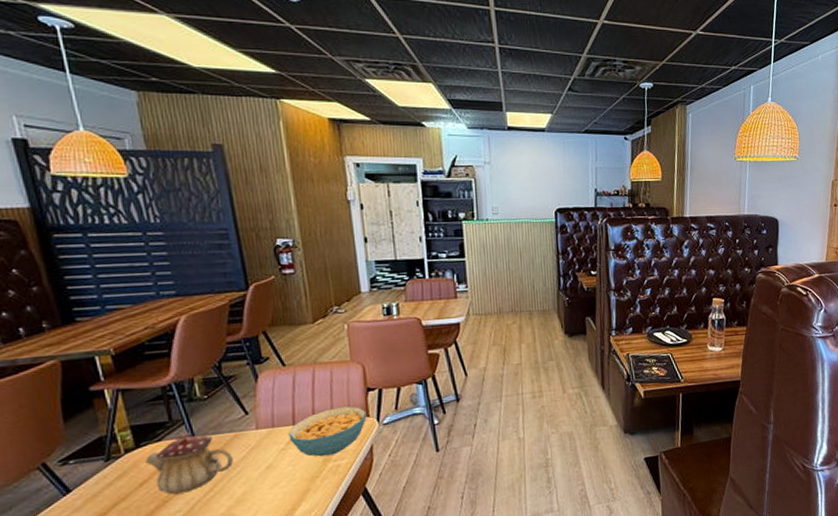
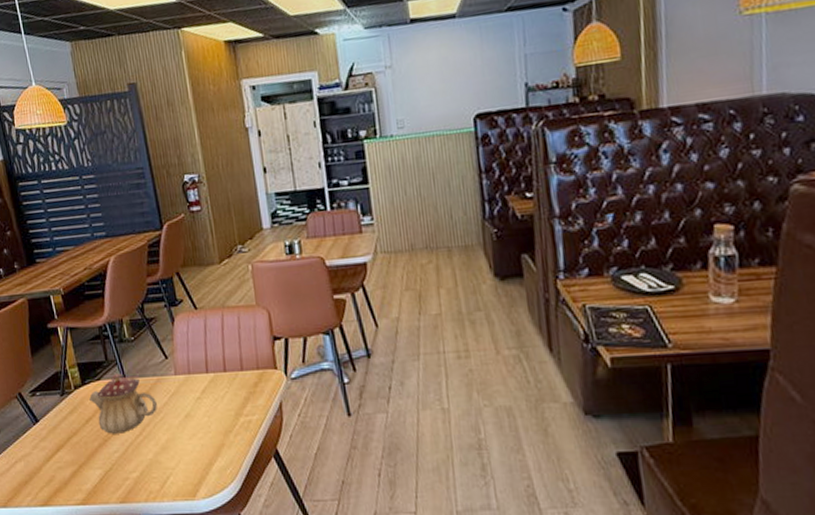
cereal bowl: present [289,406,367,457] -> none [203,356,275,410]

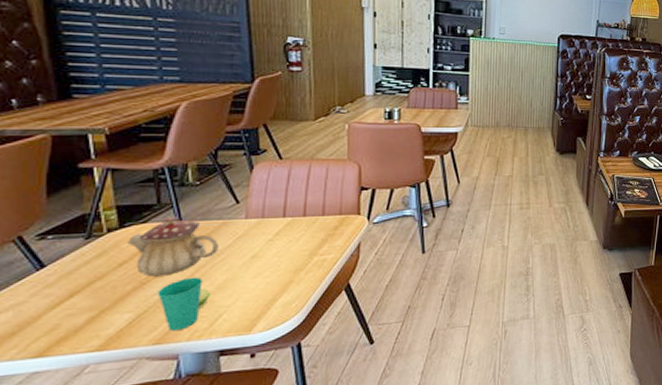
cup: none [117,436,158,491] -> present [157,277,211,332]

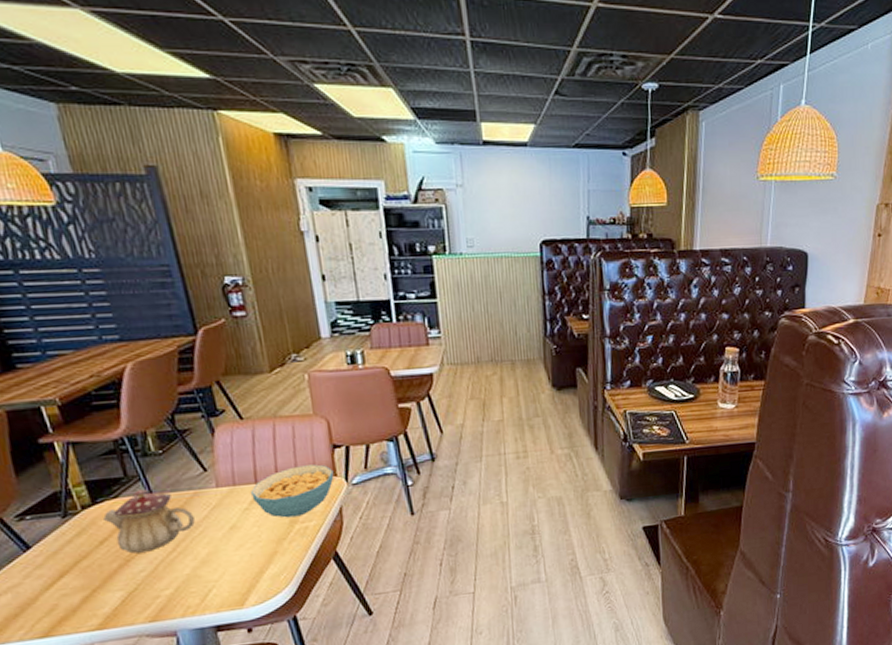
cup: present [157,277,211,332] -> none [143,551,197,608]
cereal bowl: none [278,203,358,250] -> present [251,464,334,518]

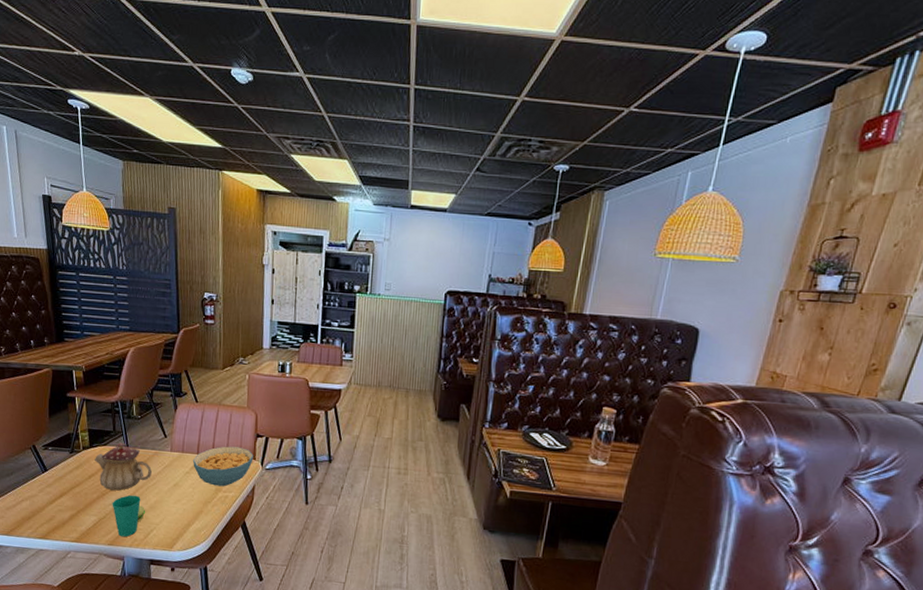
cup: none [143,551,197,608] -> present [112,494,146,537]

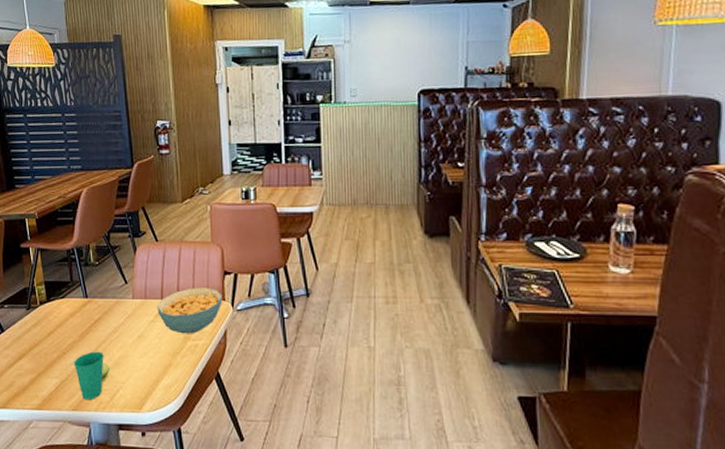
teapot: present [93,442,152,491] -> none [52,293,114,348]

